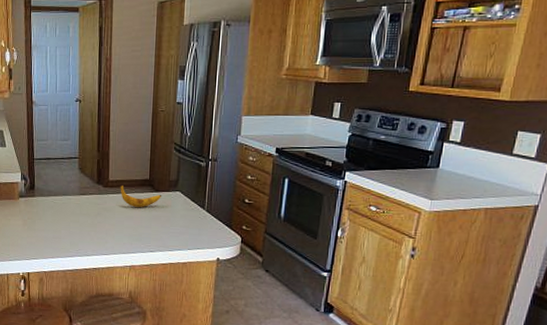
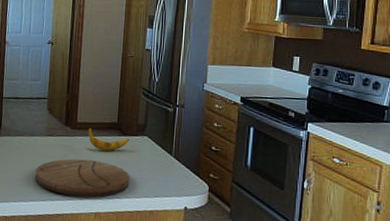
cutting board: none [70,216,163,252] -> present [35,158,130,197]

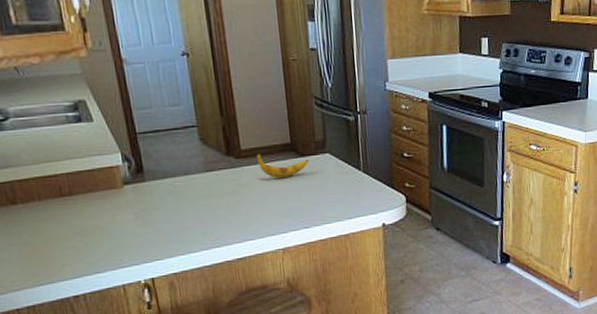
cutting board: present [35,158,130,197] -> none [200,190,317,236]

